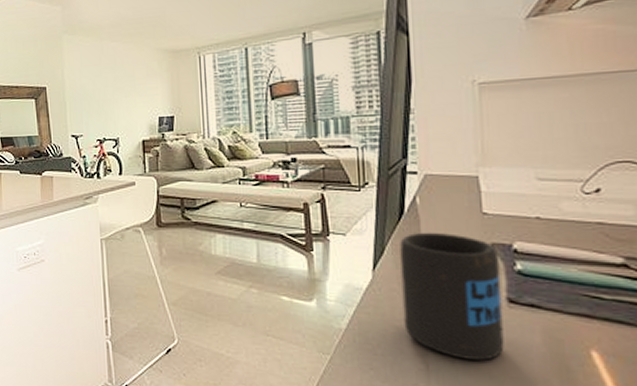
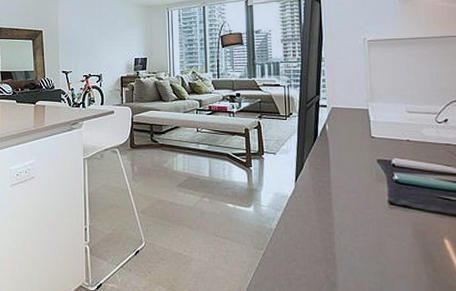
mug: present [400,232,504,360] -> none [314,151,387,250]

